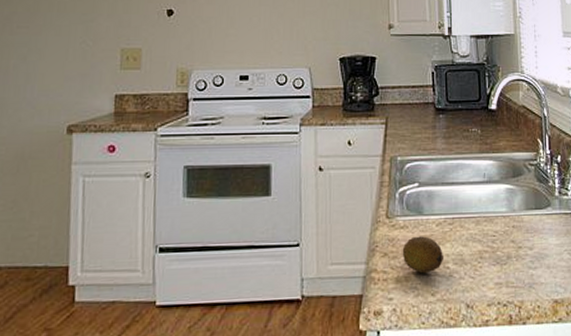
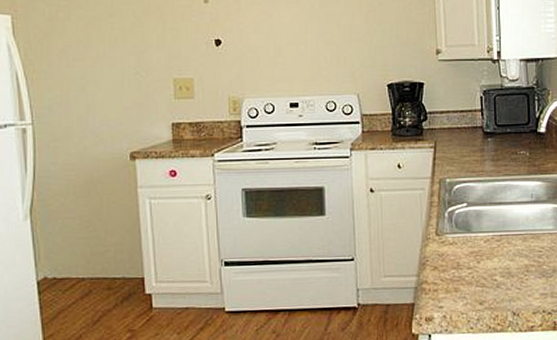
fruit: present [402,236,443,274] -> none [451,251,491,285]

